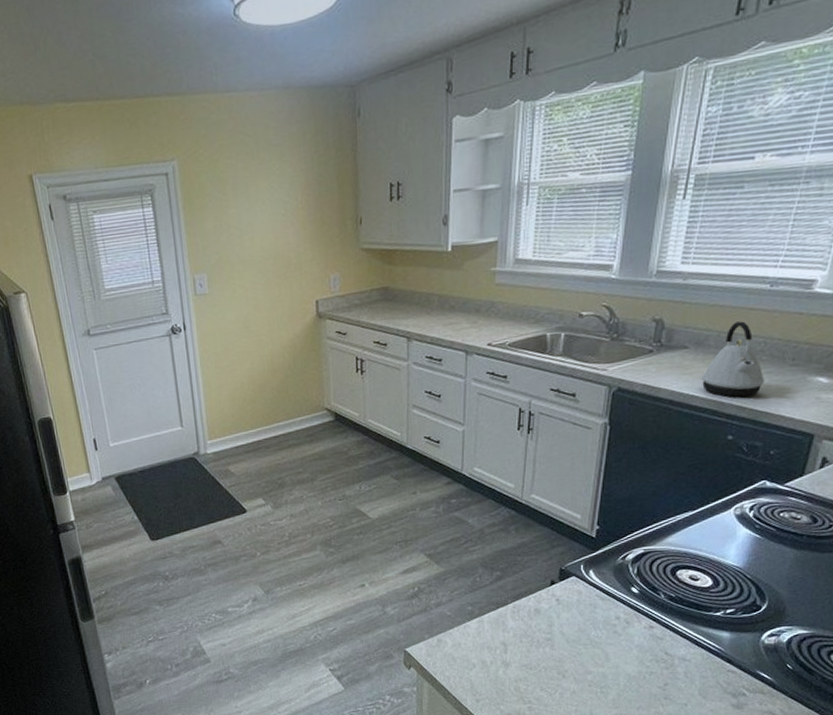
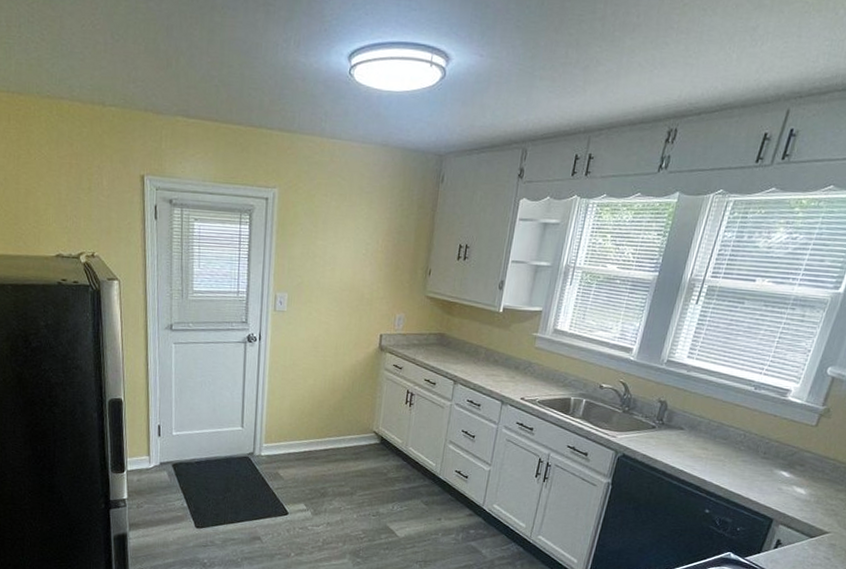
kettle: present [701,321,765,397] -> none [690,414,741,478]

